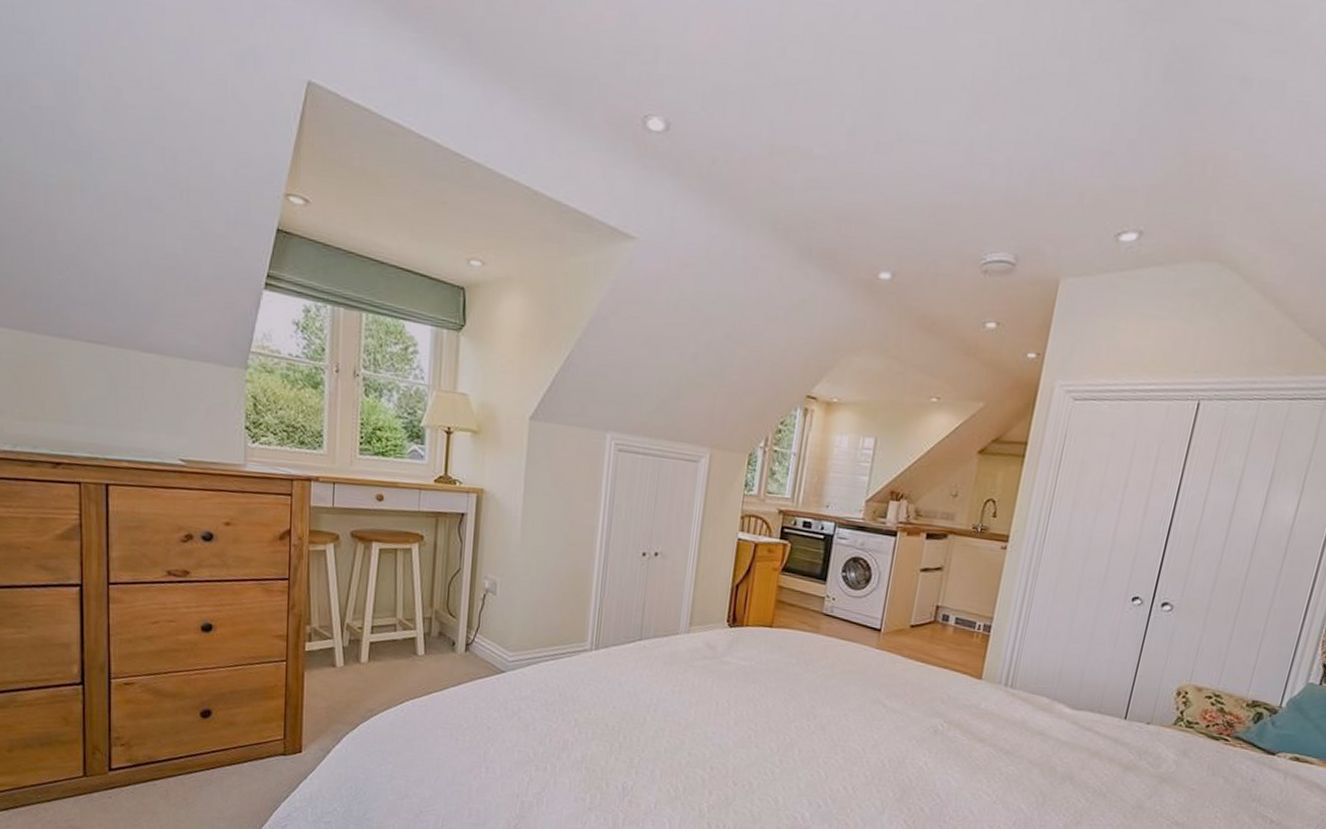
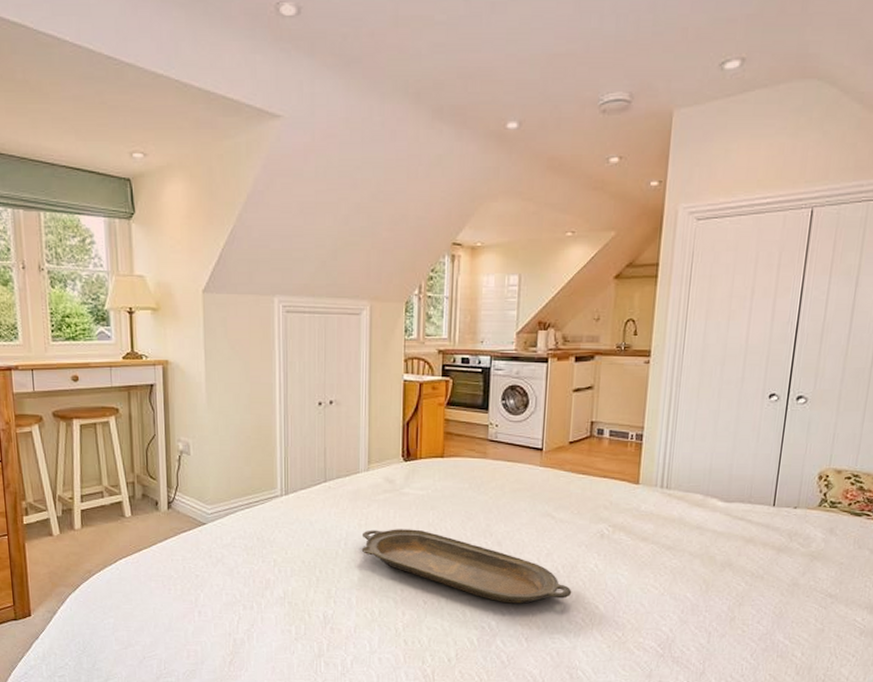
serving tray: none [671,698,897,797] -> present [361,529,572,604]

